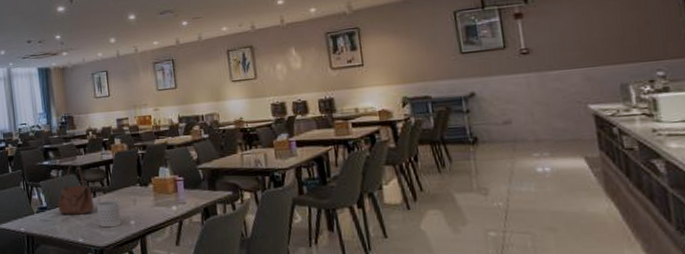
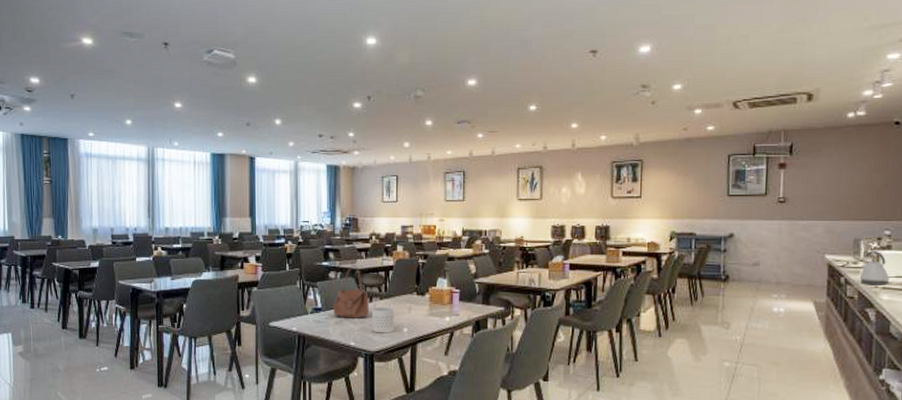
kettle: none [635,95,675,134] -> present [859,251,890,285]

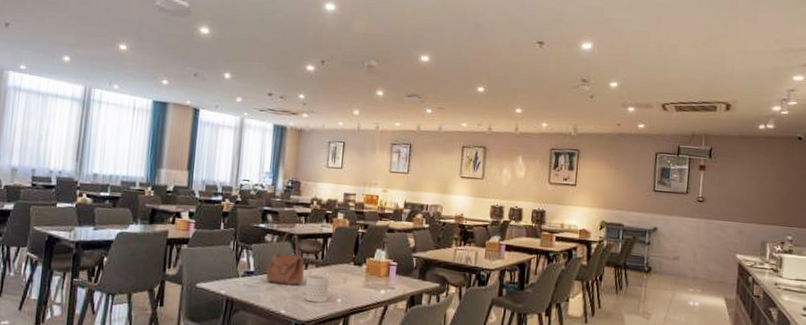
kettle: present [859,251,890,285] -> none [764,254,791,287]

